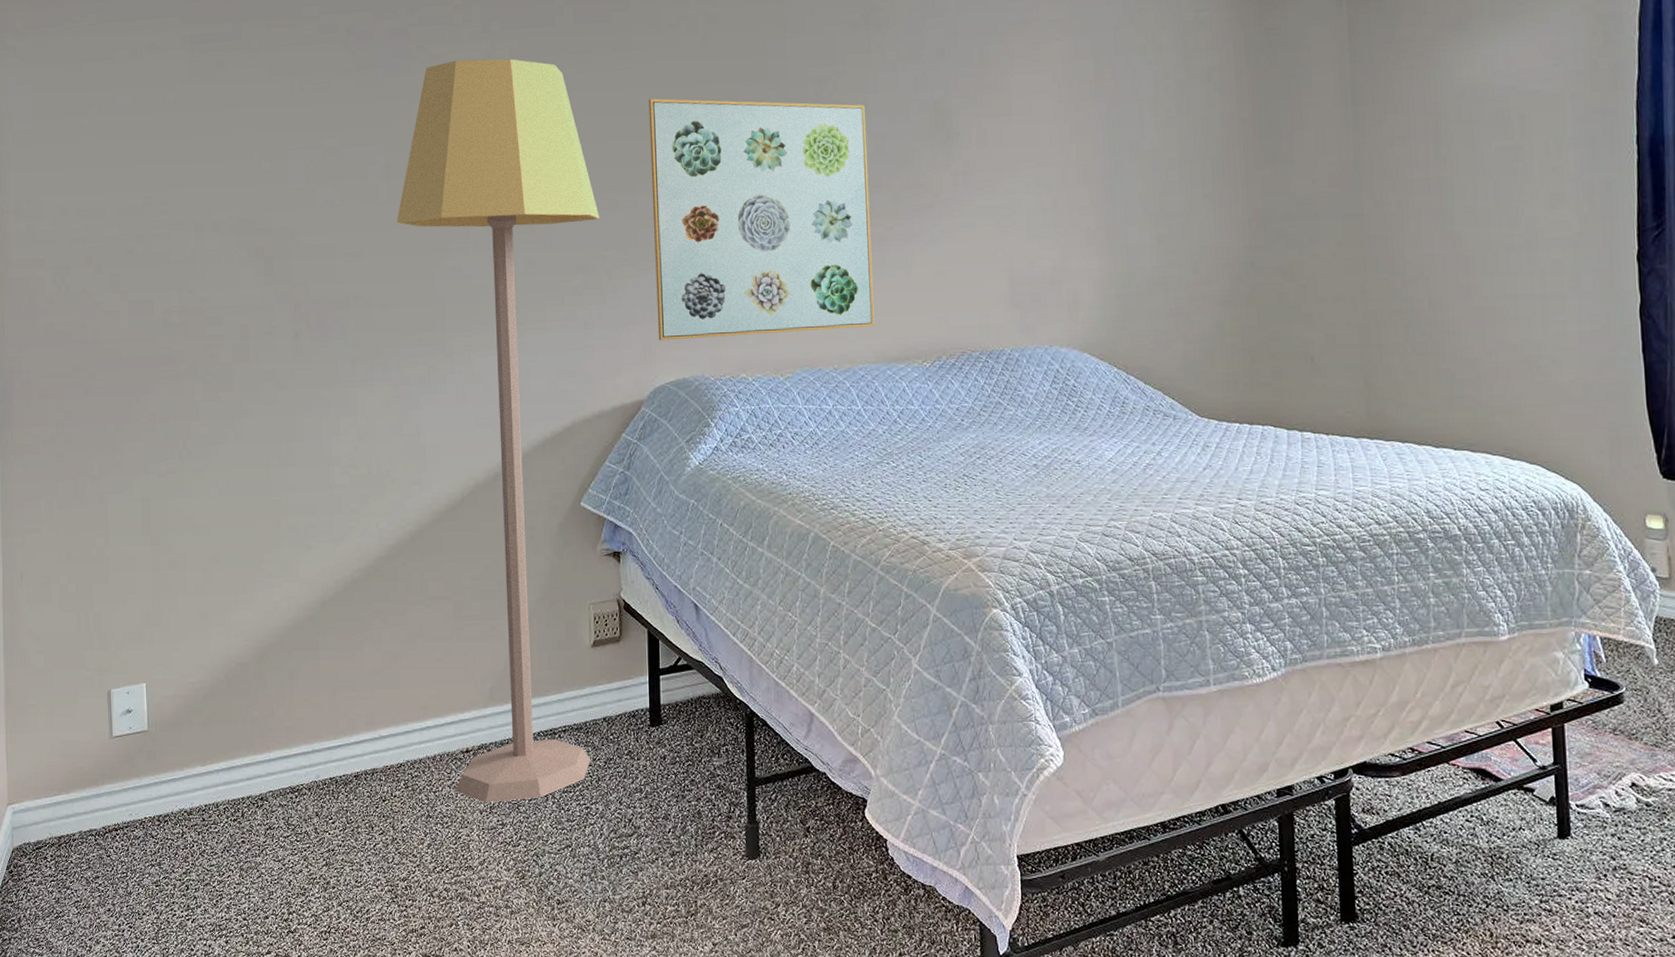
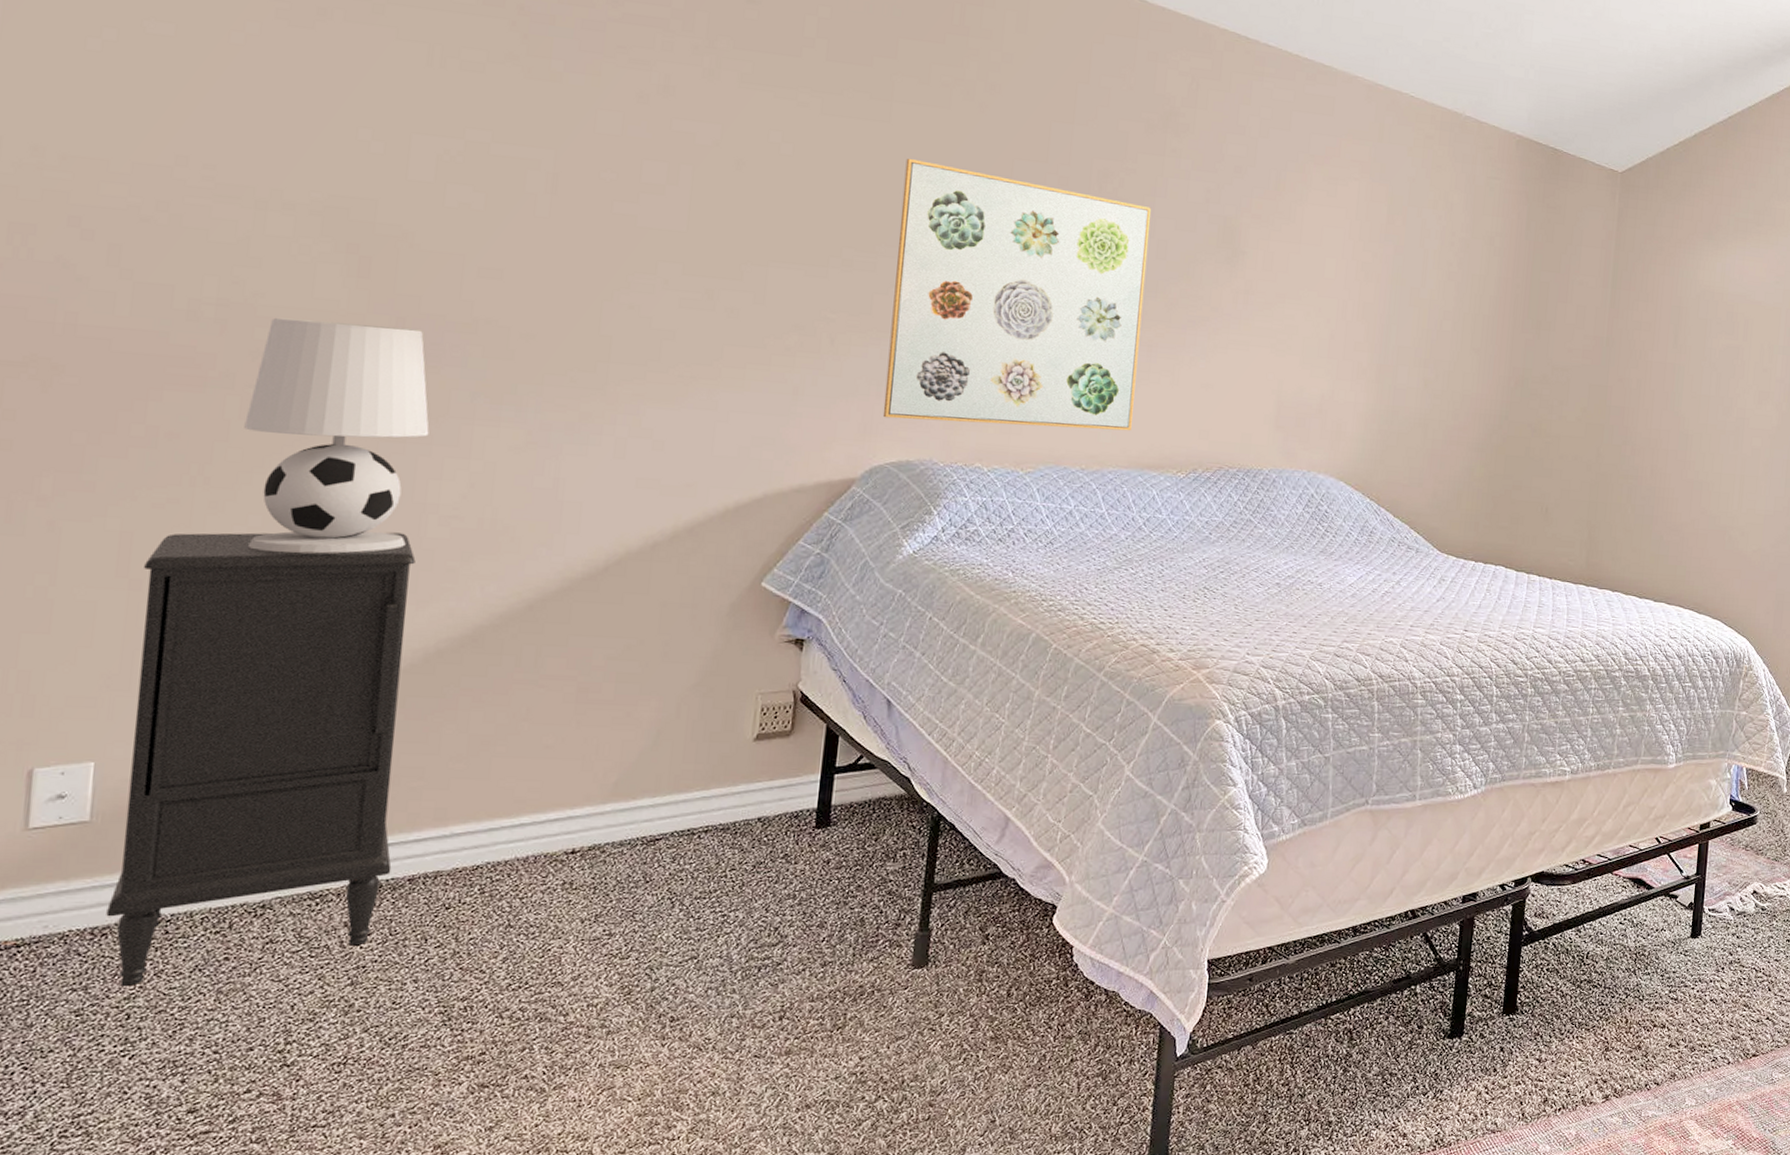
nightstand: none [159,483,342,863] -> present [106,532,416,986]
table lamp: none [207,312,326,506] -> present [244,317,430,554]
lamp: present [396,59,600,803] -> none [549,70,830,911]

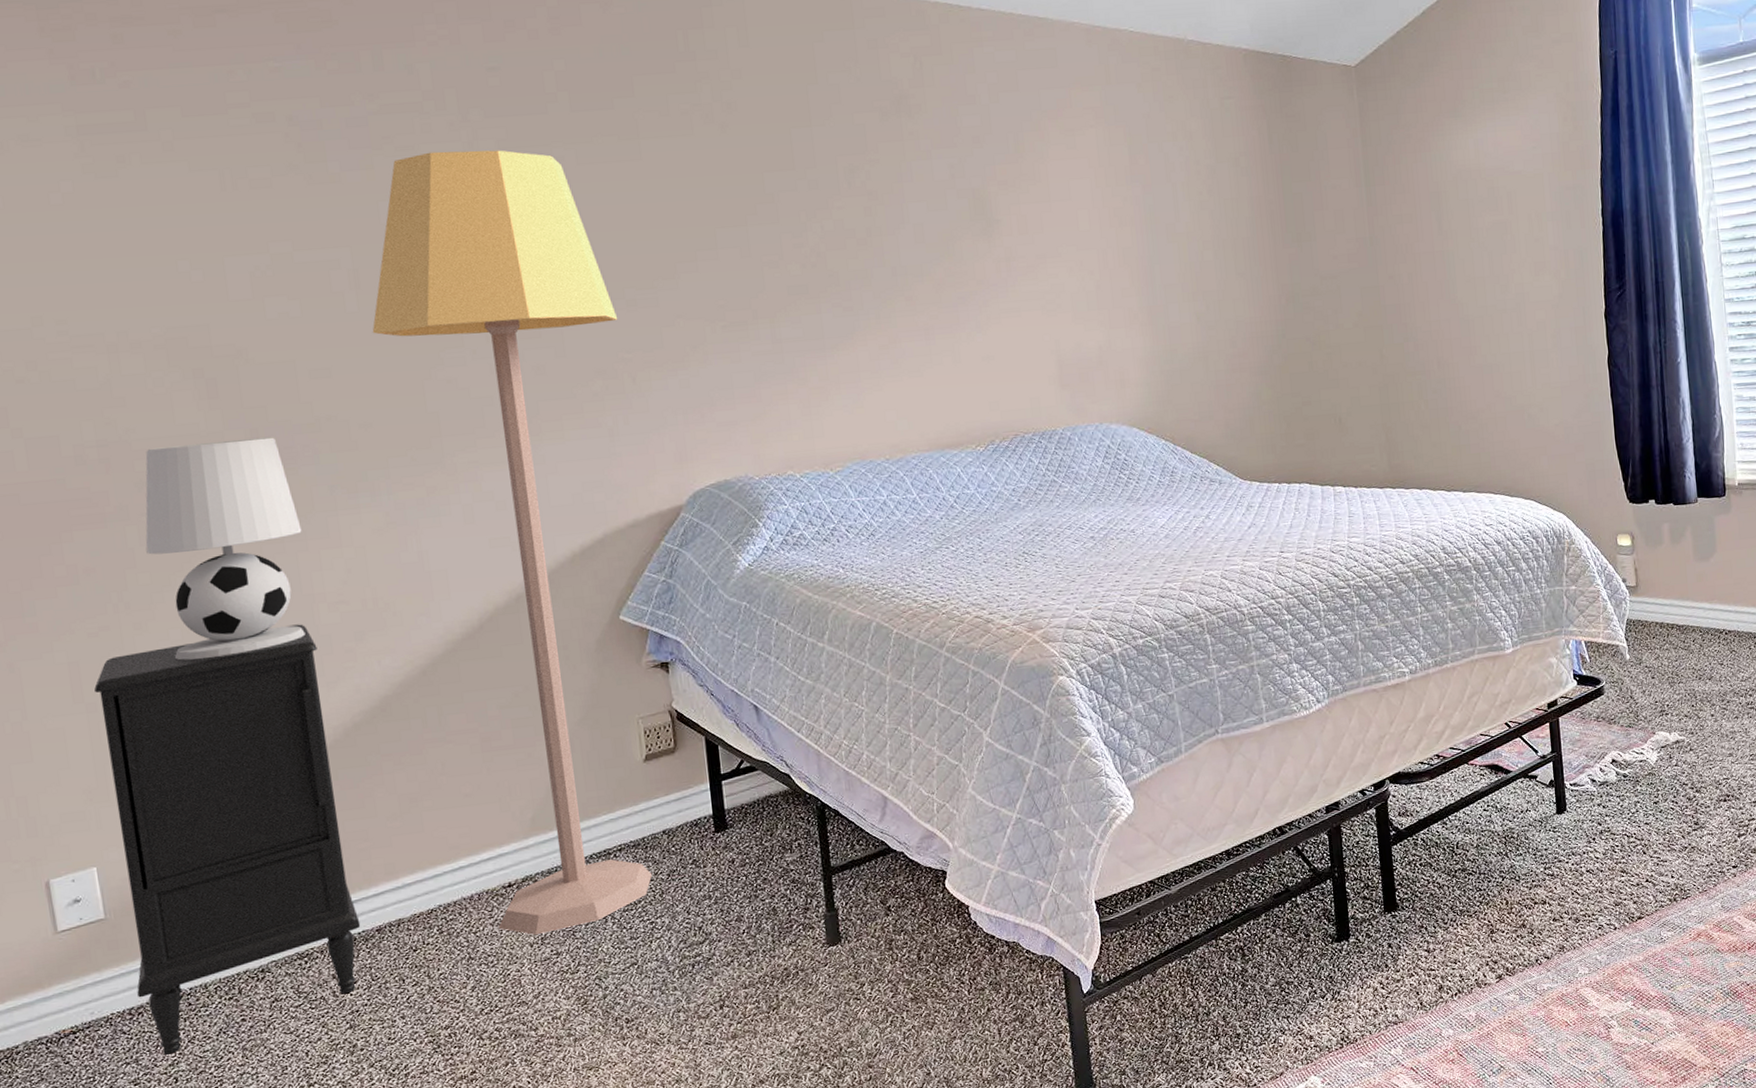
lamp: none [549,70,830,911] -> present [372,150,653,936]
wall art: present [882,158,1152,431] -> none [664,190,925,444]

